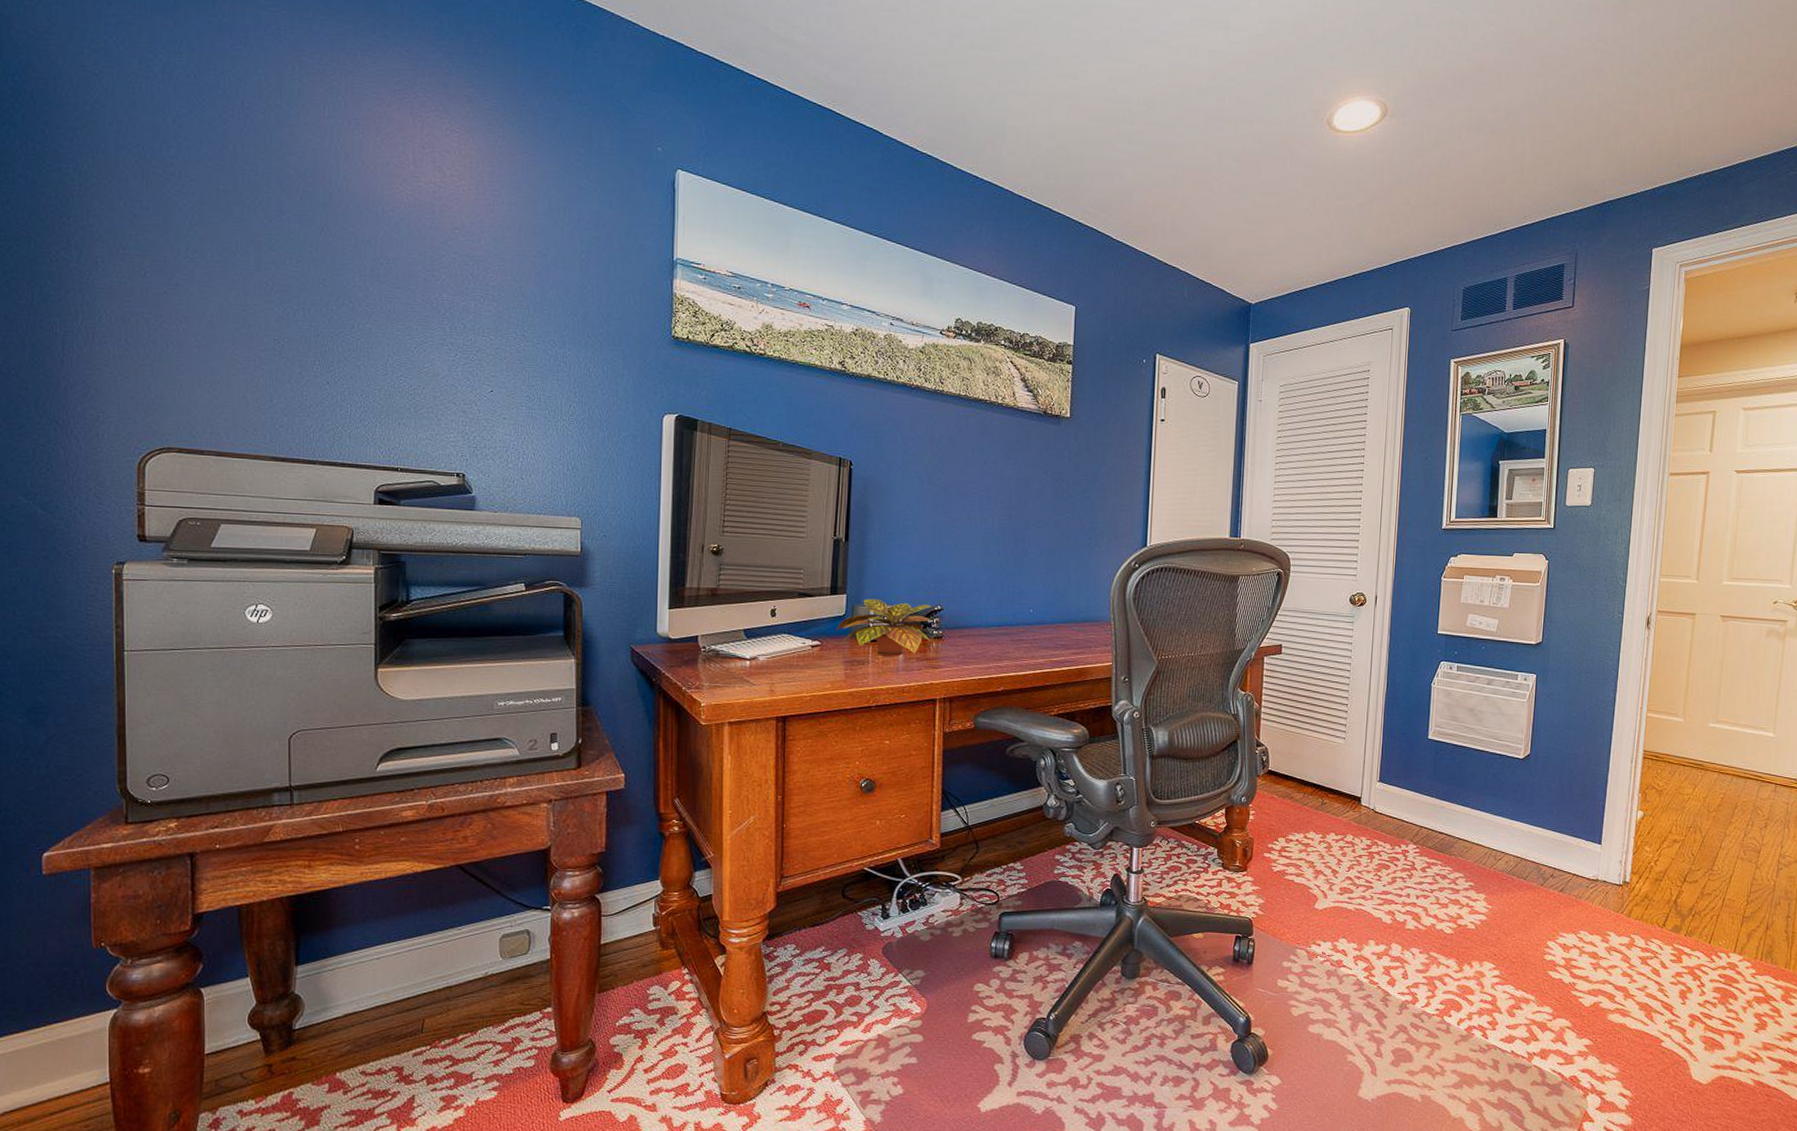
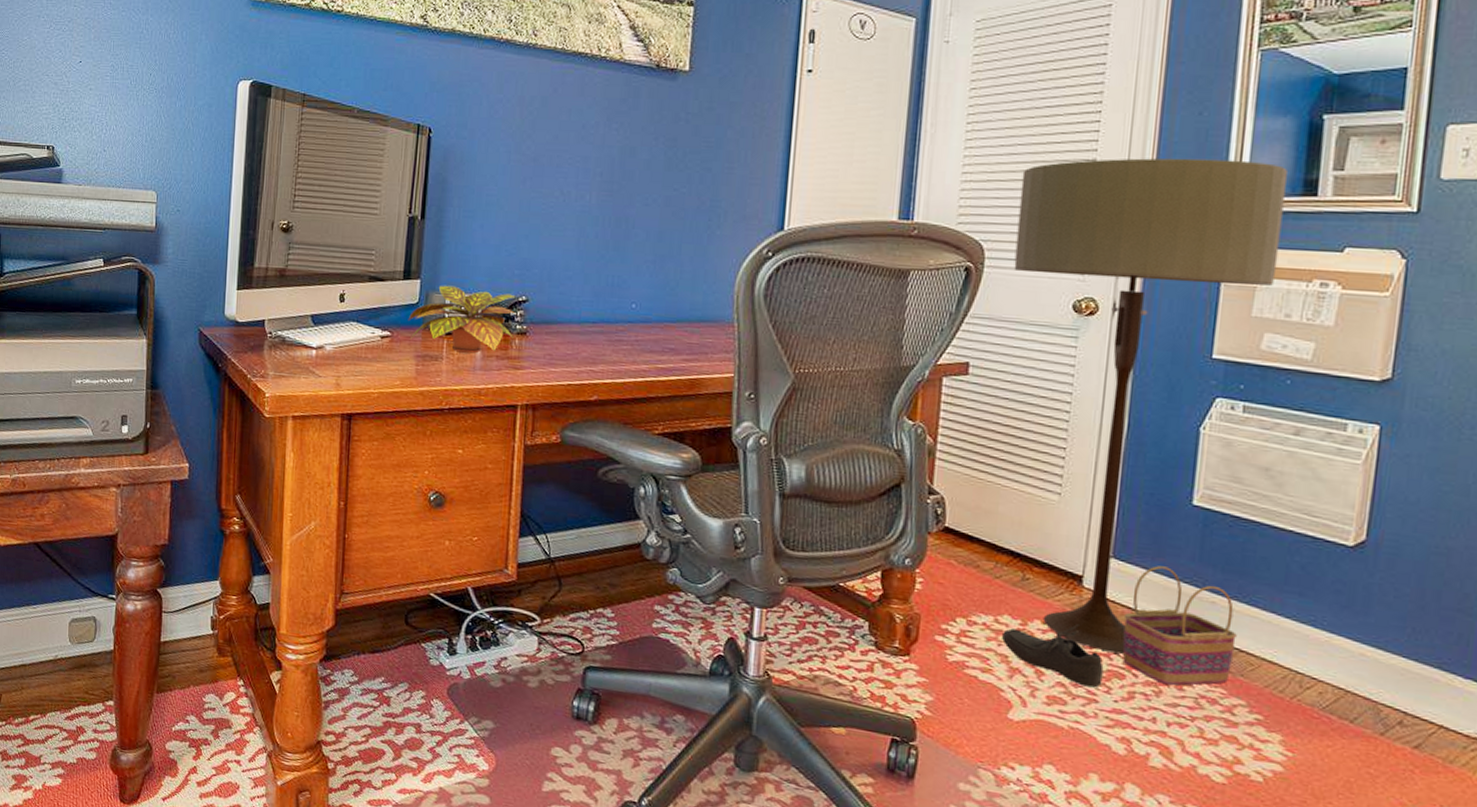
floor lamp: none [1310,490,1479,851] -> present [1014,158,1287,654]
arctic: none [1310,833,1376,878] -> present [1002,624,1104,688]
basket: none [1387,785,1457,869] -> present [1122,566,1237,686]

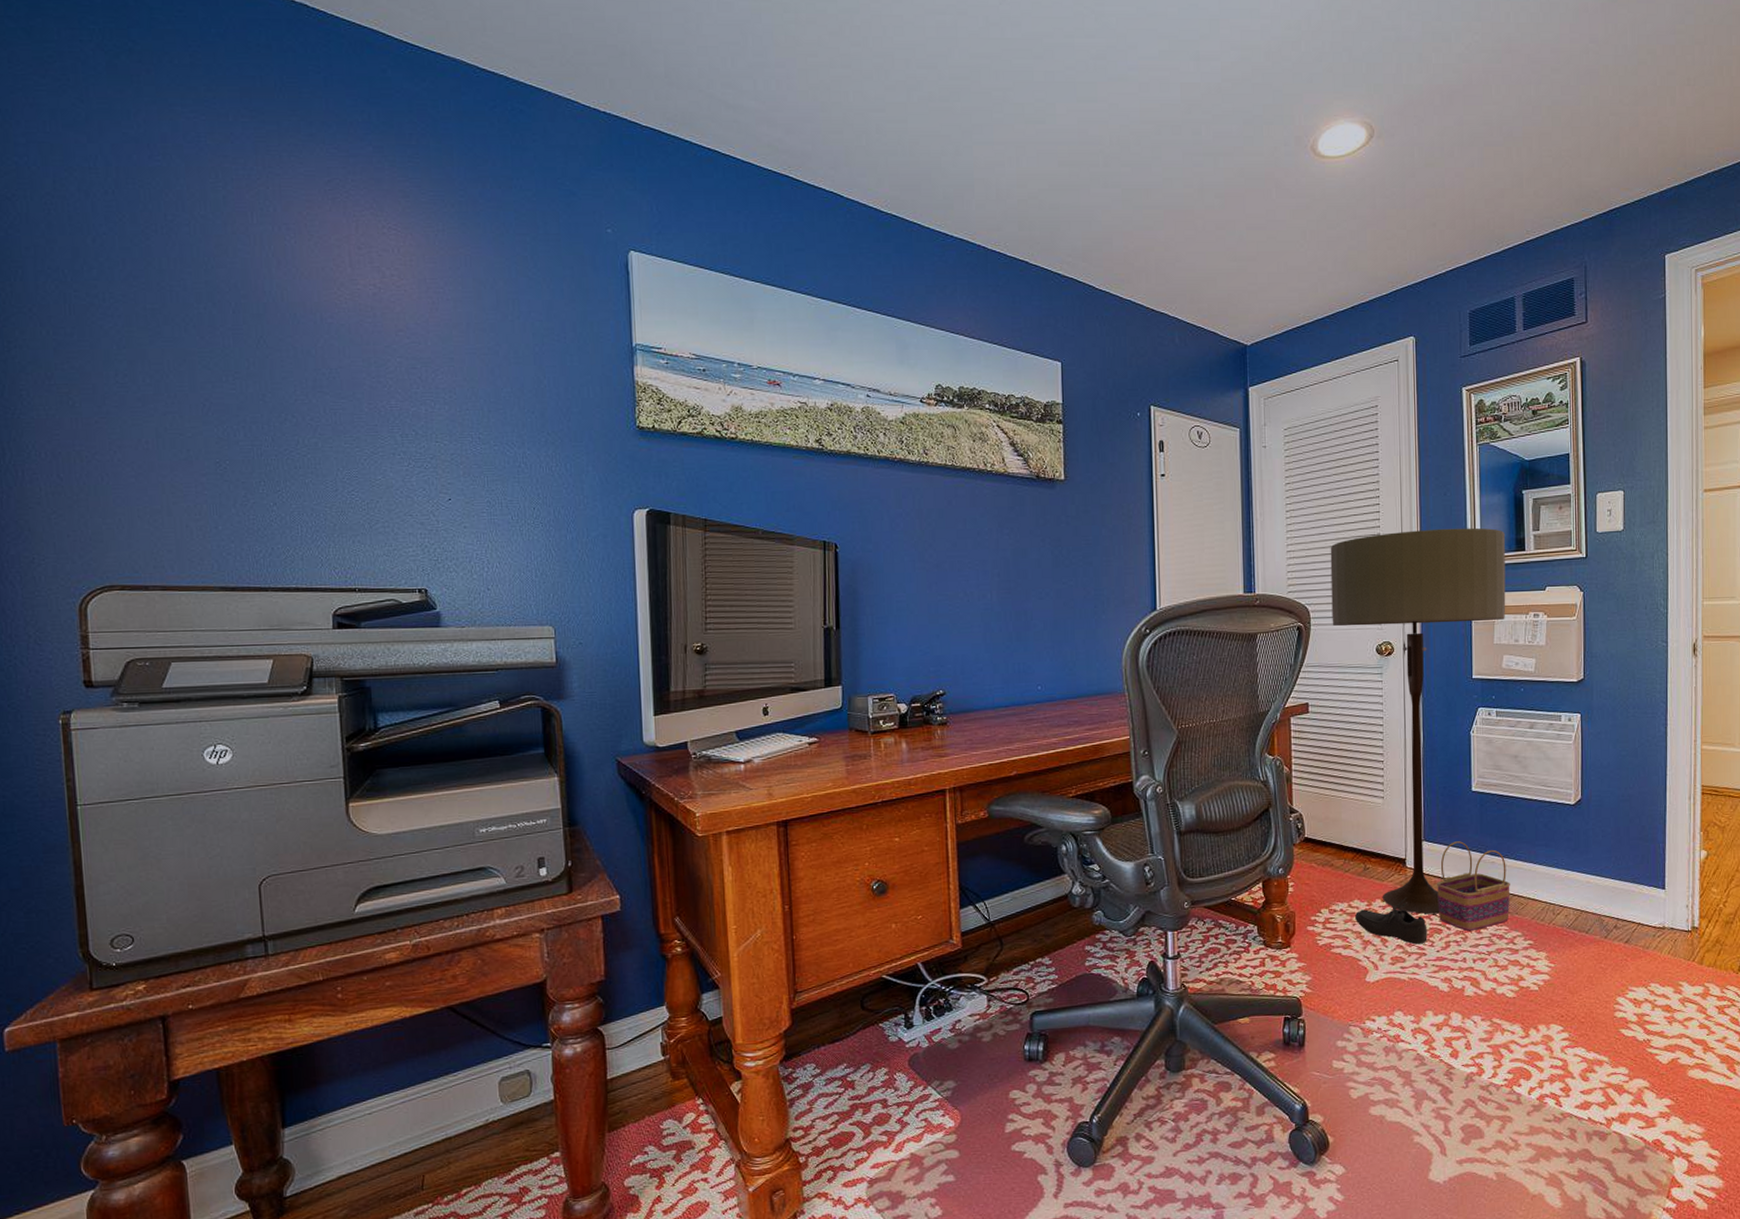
plant: present [408,285,518,354] -> none [833,688,937,749]

